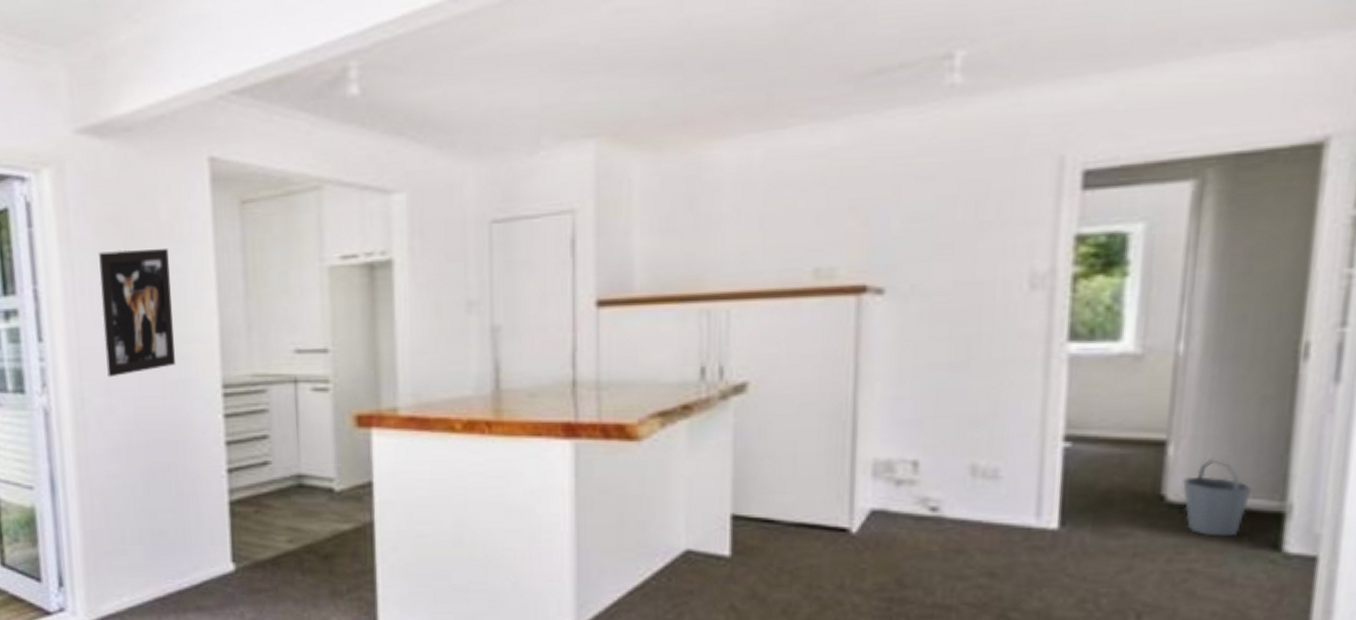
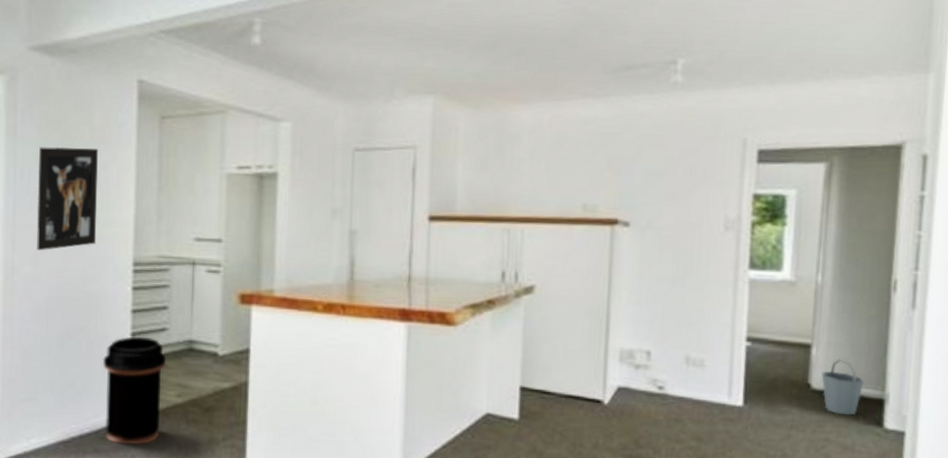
trash can: none [196,473,271,601] -> present [102,336,166,445]

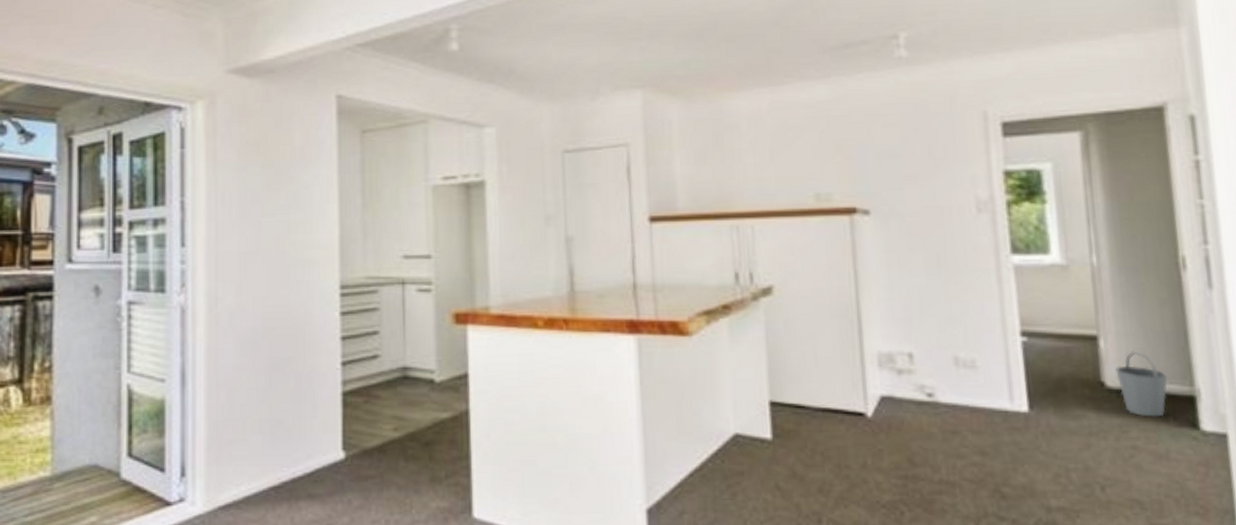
wall art: present [36,146,98,251] -> none [239,168,301,279]
trash can: present [102,336,166,445] -> none [312,366,379,488]

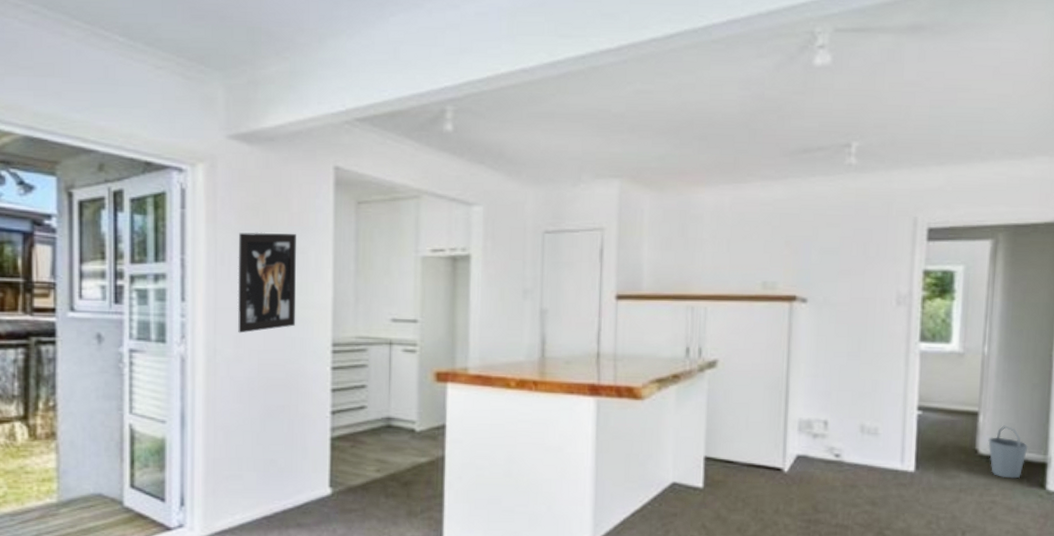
wall art: none [239,168,301,279] -> present [237,232,296,333]

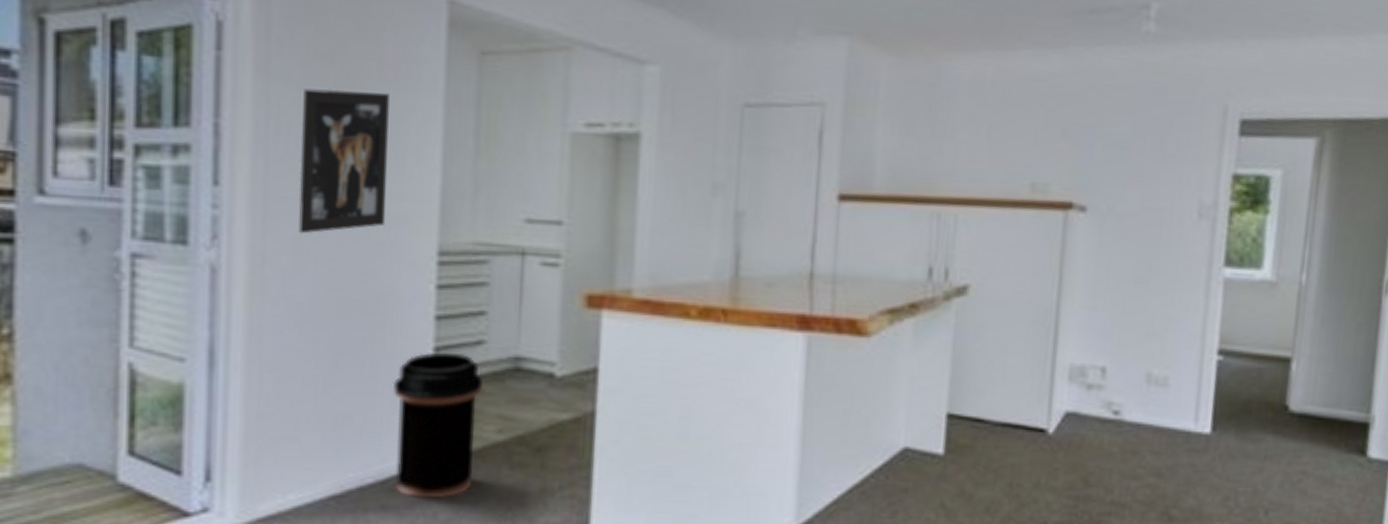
trash can: none [303,414,365,519] -> present [392,352,483,499]
bucket: present [988,425,1028,479] -> none [1301,375,1349,443]

